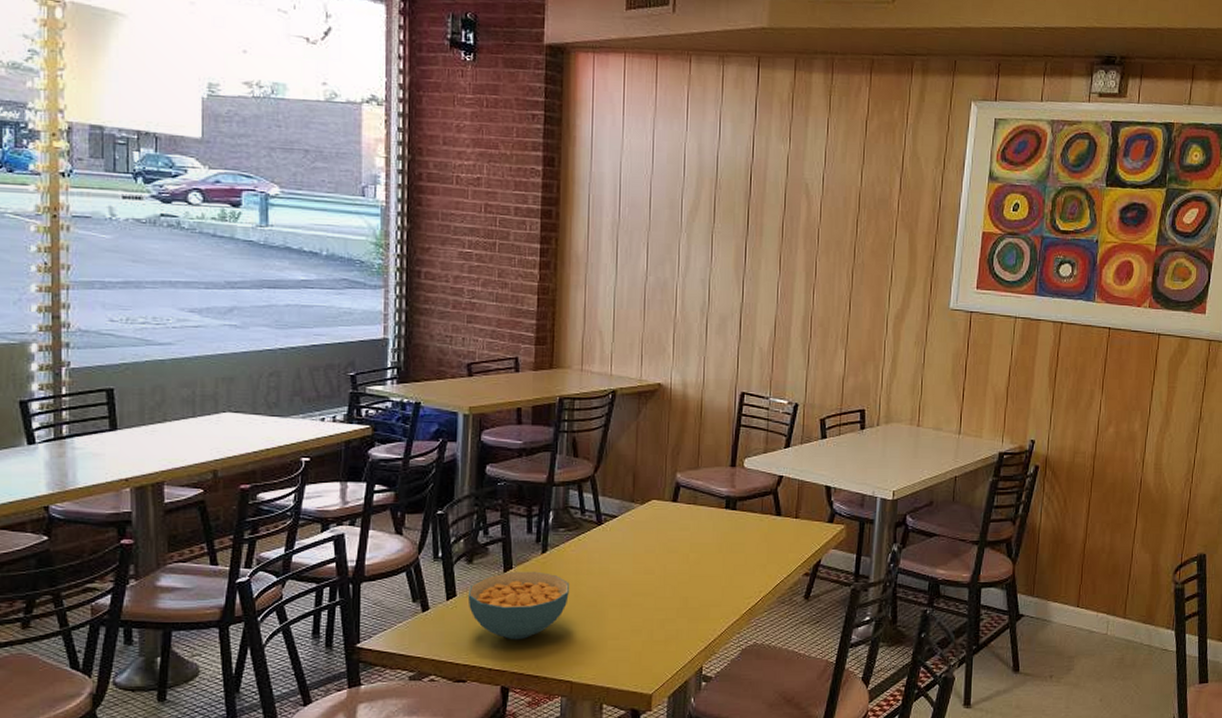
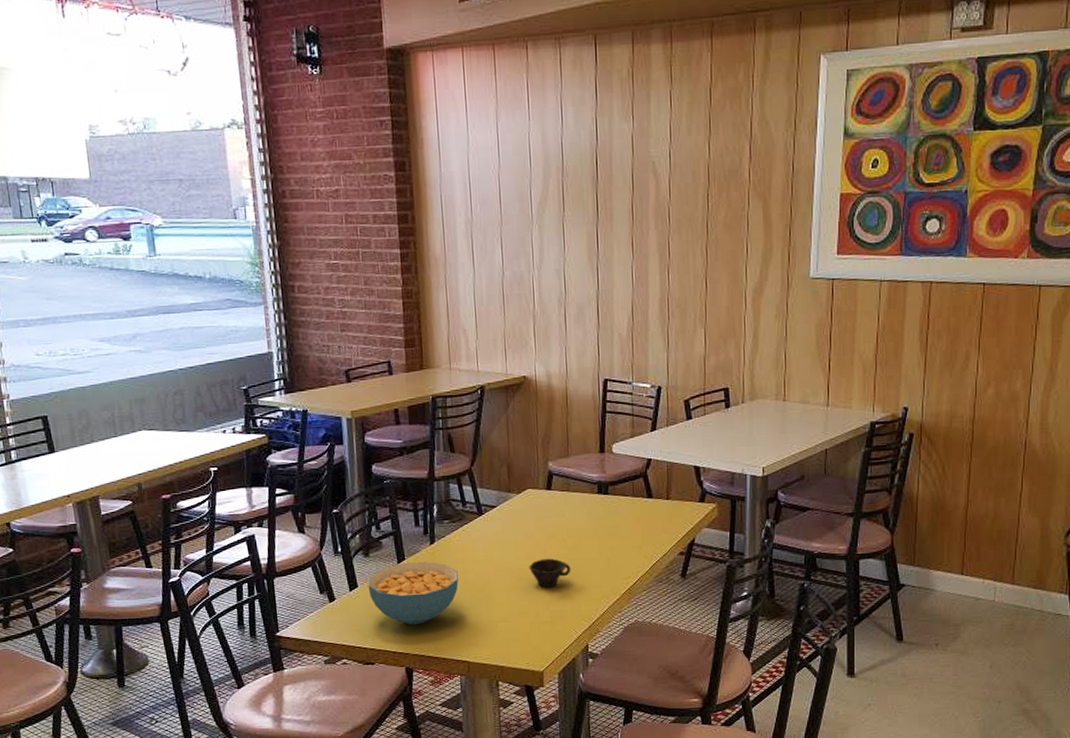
cup: none [646,574,691,605] -> present [529,558,571,588]

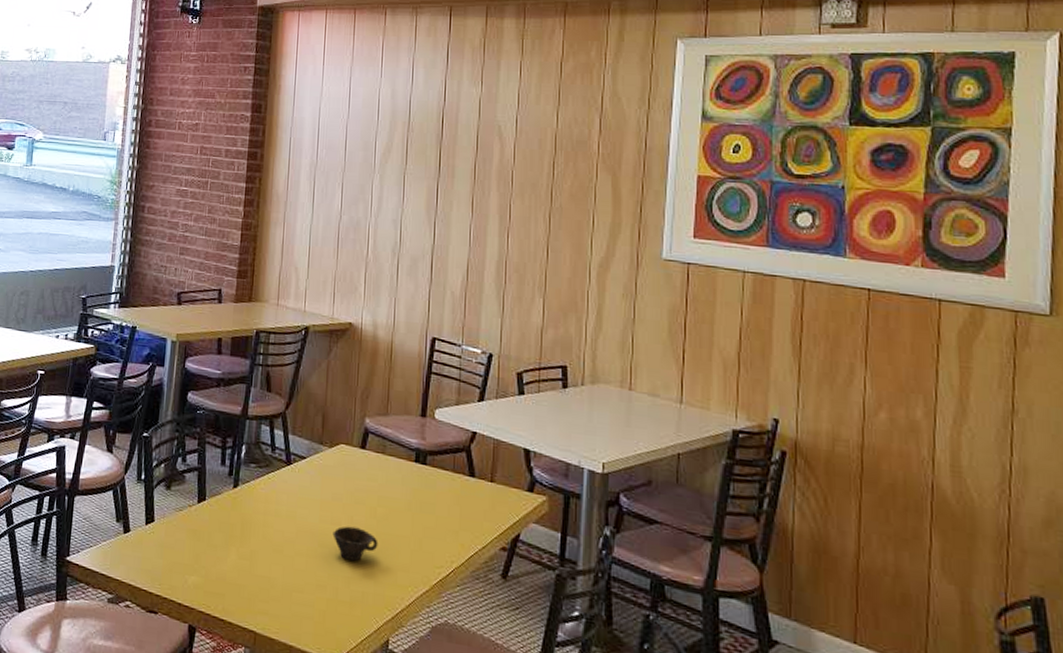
cereal bowl: present [367,561,459,625] -> none [164,503,257,577]

